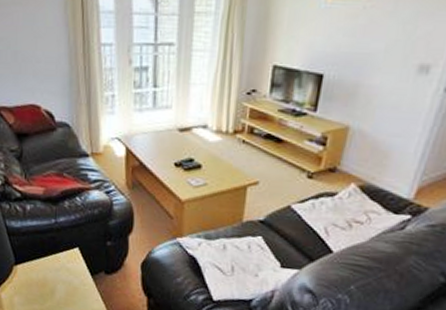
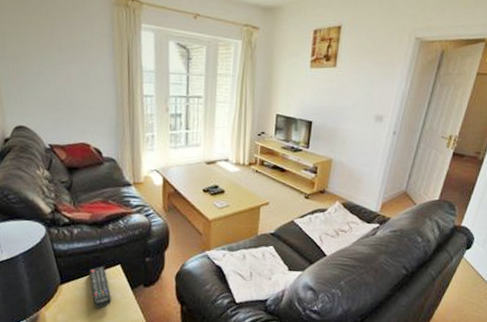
remote control: none [44,248,71,294] -> present [89,266,112,309]

